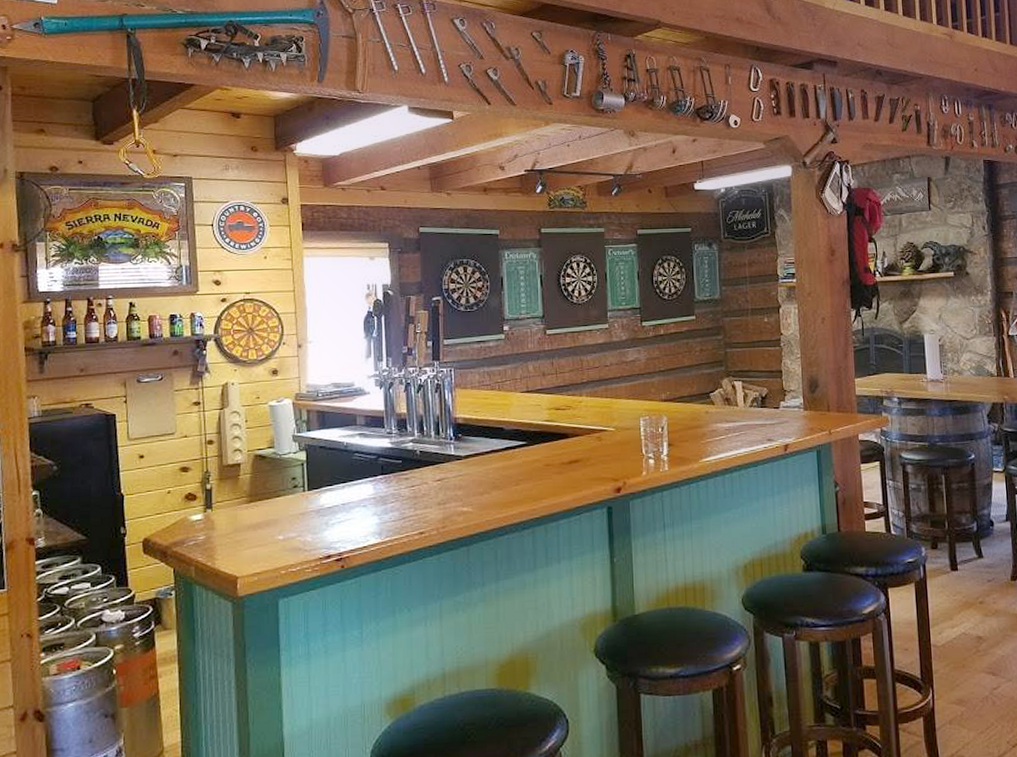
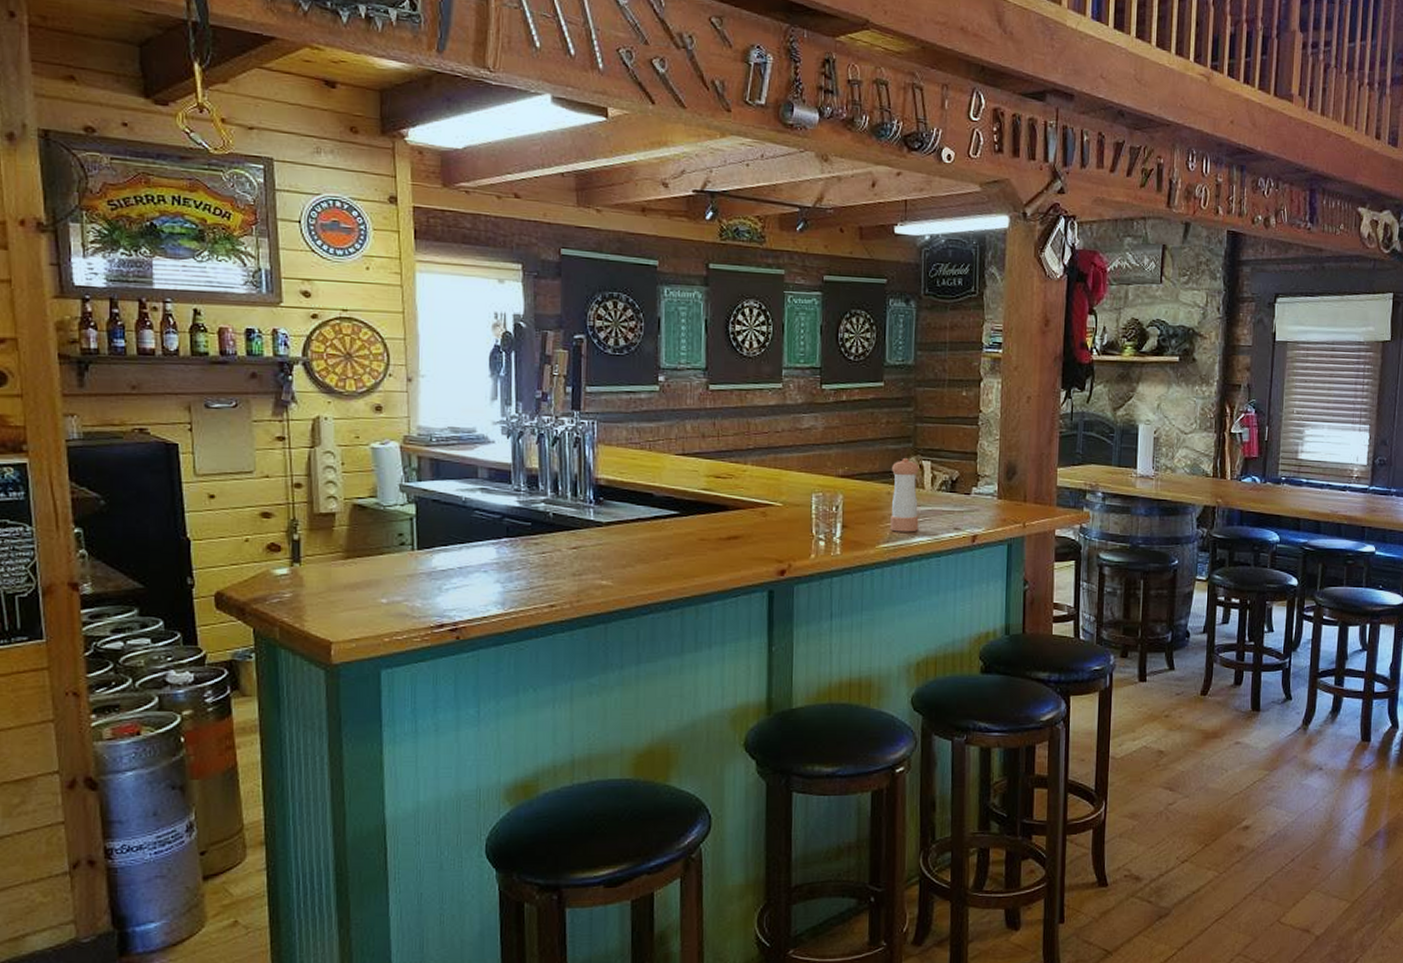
pepper shaker: none [708,380,736,447] -> present [890,458,919,532]

